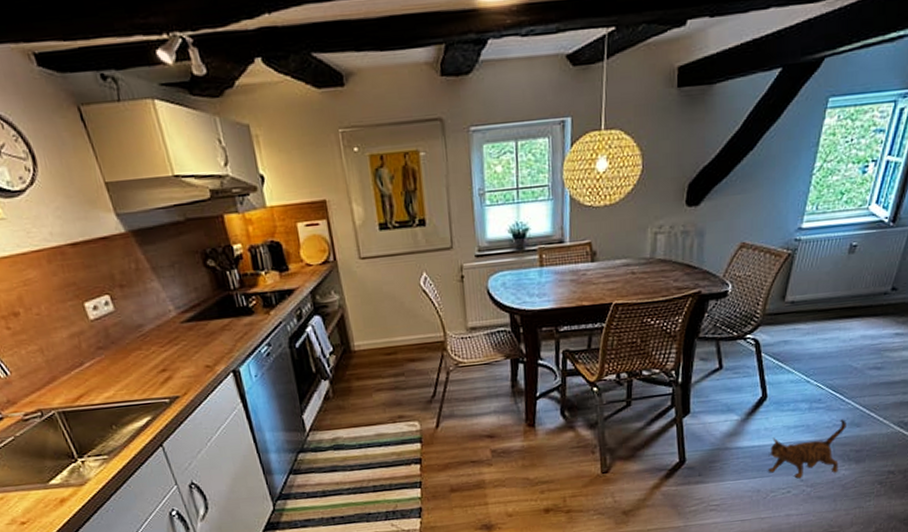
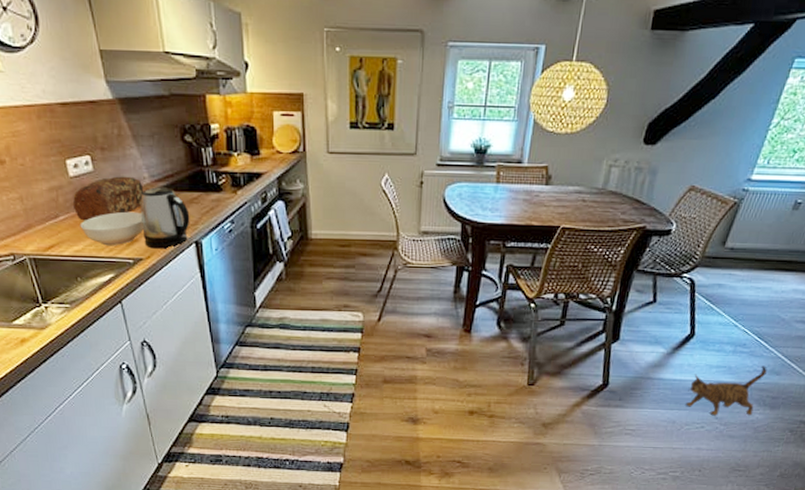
bread loaf: none [96,311,172,365] -> present [73,176,144,221]
bowl: none [107,347,176,387] -> present [79,211,144,245]
kettle: none [167,317,225,384] -> present [139,187,190,249]

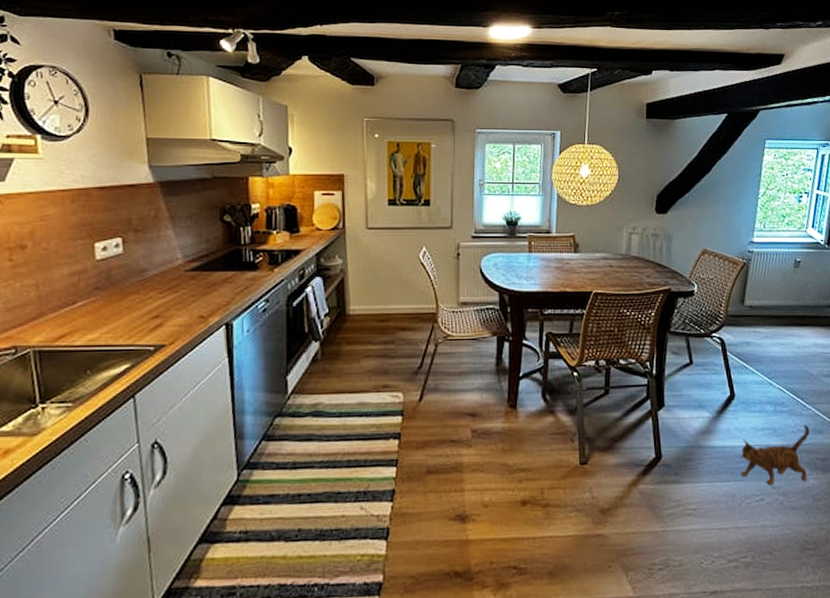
bread loaf: present [73,176,144,221] -> none [95,258,176,306]
bowl: present [79,211,144,245] -> none [99,294,171,331]
kettle: present [139,187,190,249] -> none [168,267,222,333]

